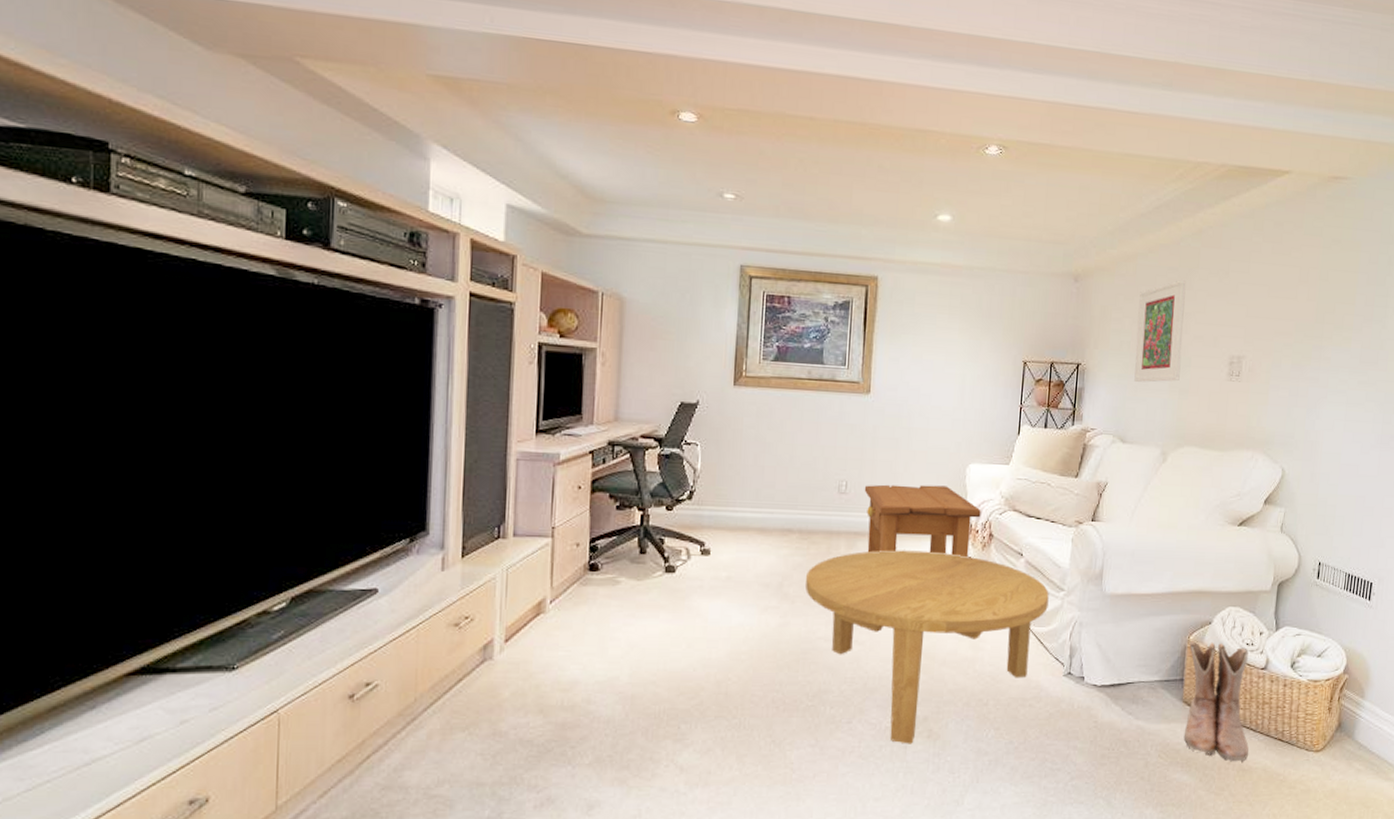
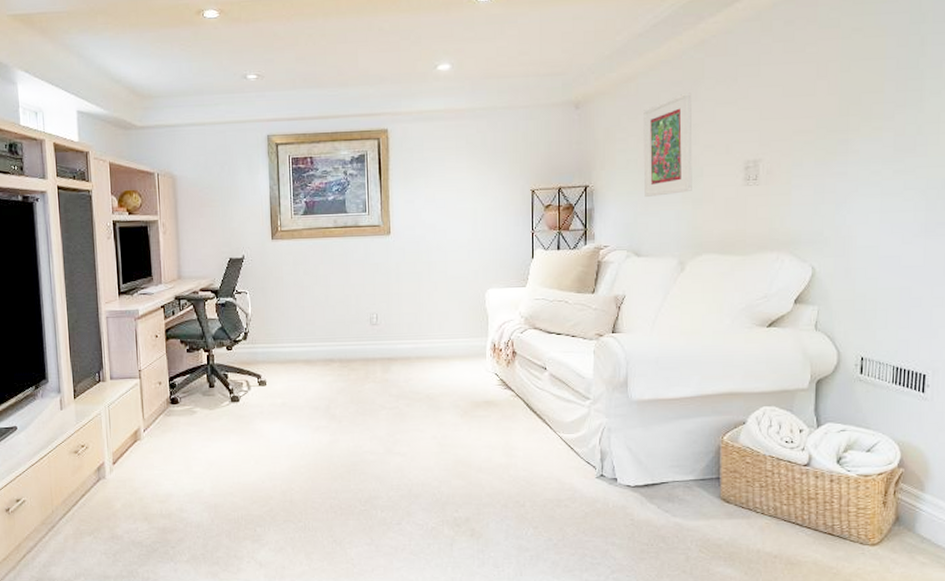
coffee table: present [806,550,1049,744] -> none [349,370,575,542]
side table: present [864,484,981,557] -> none [393,311,503,376]
boots: present [1183,640,1249,762] -> none [723,440,796,556]

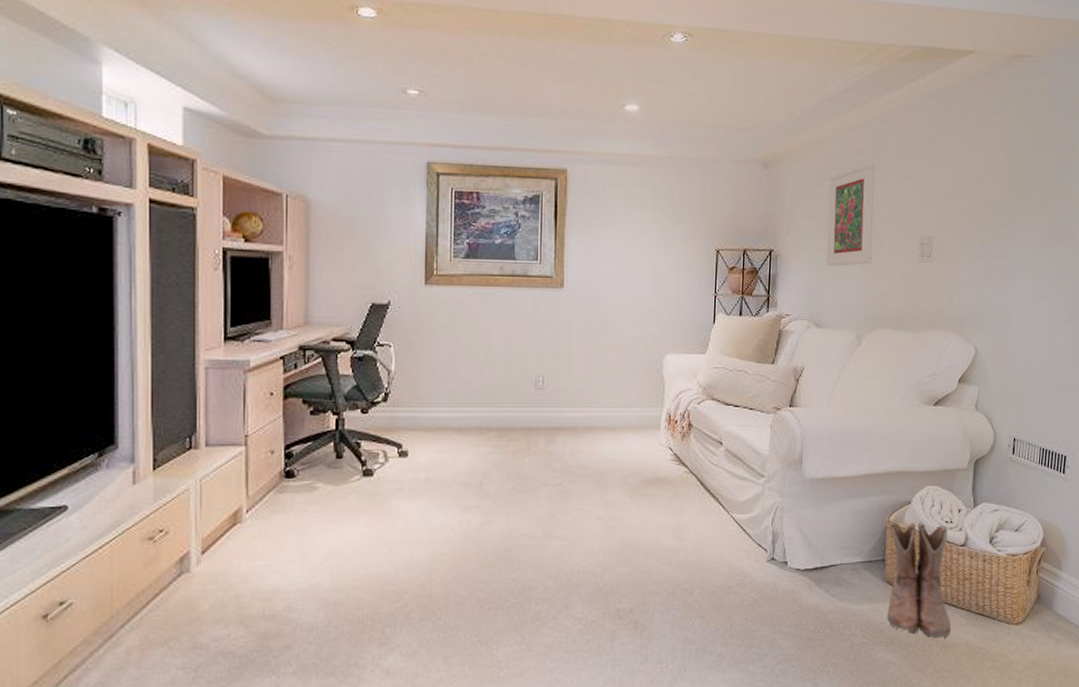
boots: none [723,440,796,556] -> present [887,520,951,638]

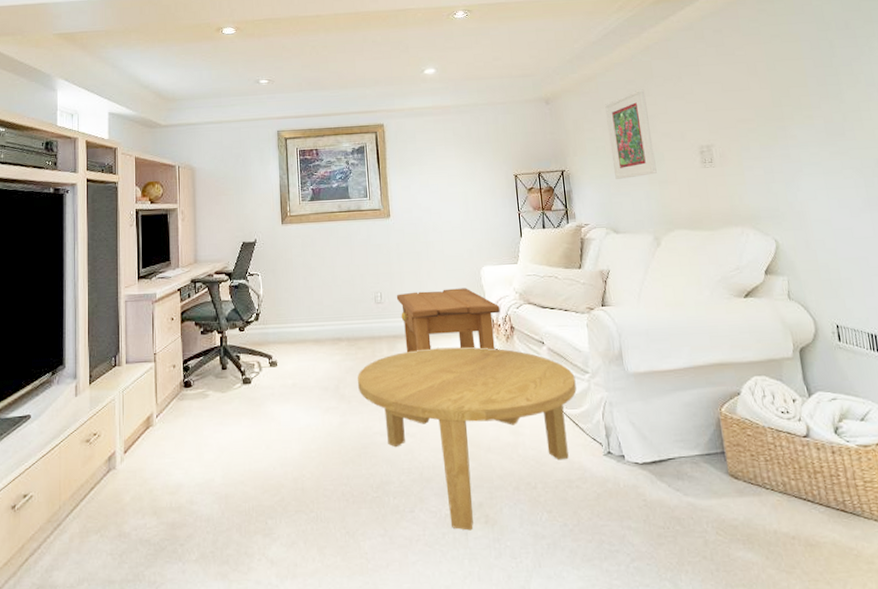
coffee table: none [506,443,750,637] -> present [358,346,577,531]
side table: none [561,377,680,448] -> present [396,288,500,353]
boots: present [887,520,951,638] -> none [721,412,812,537]

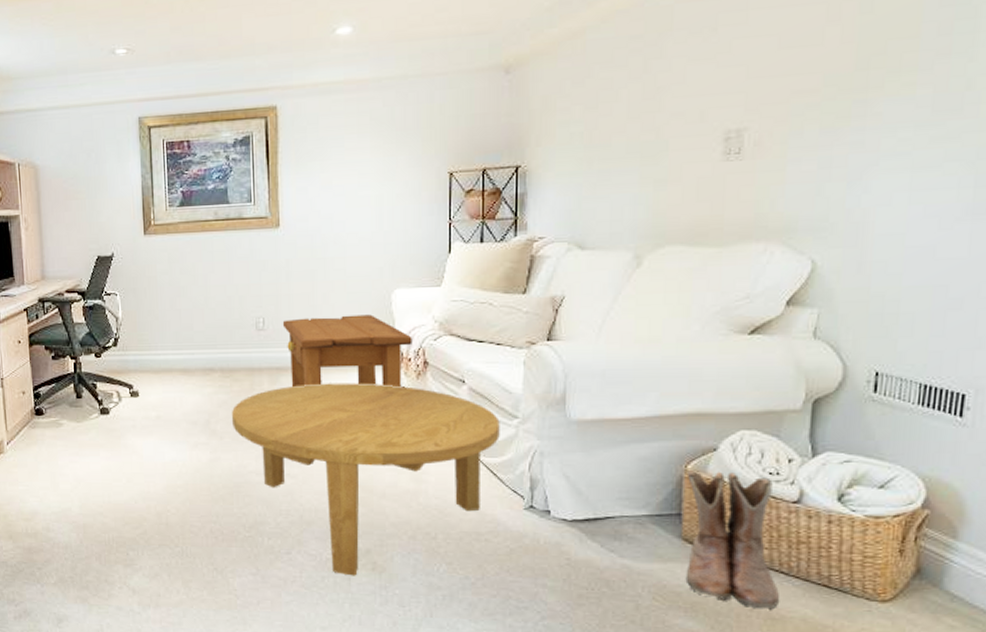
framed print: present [605,89,657,179] -> none [591,48,656,178]
boots: none [721,412,812,537] -> present [685,469,779,610]

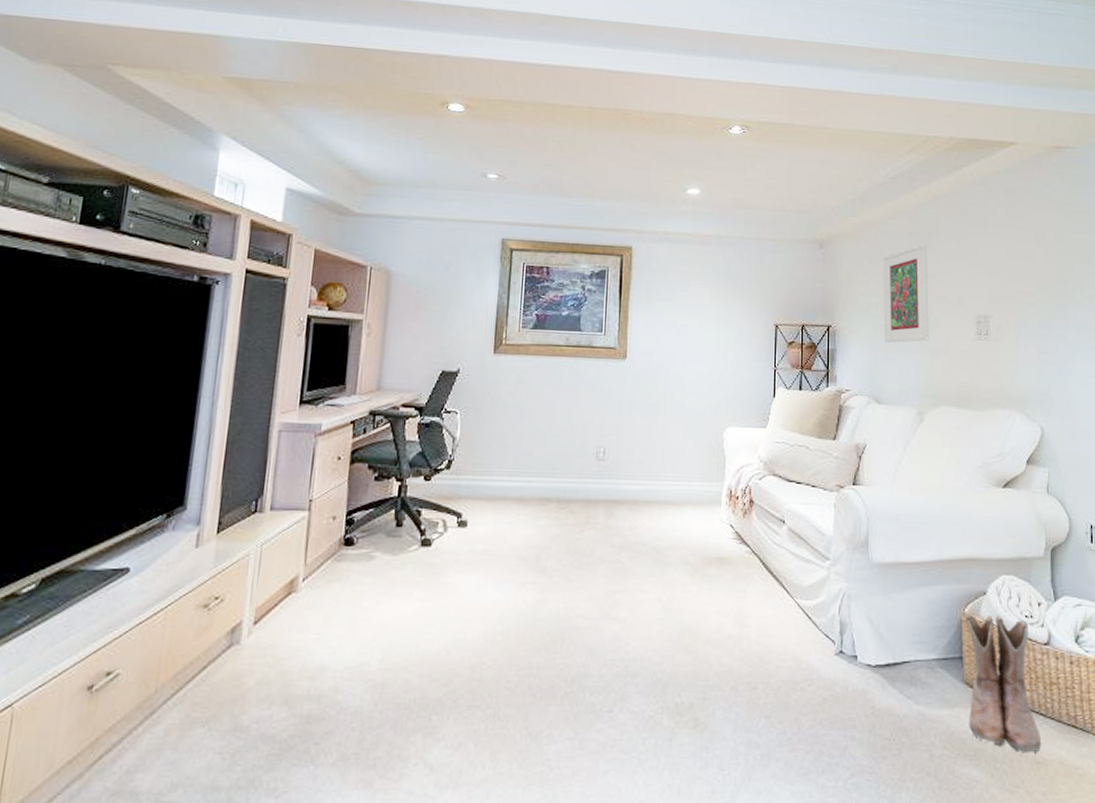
coffee table: present [232,383,500,576] -> none [564,518,814,736]
side table: present [282,314,412,388] -> none [622,450,741,525]
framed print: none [591,48,656,178] -> present [883,244,929,343]

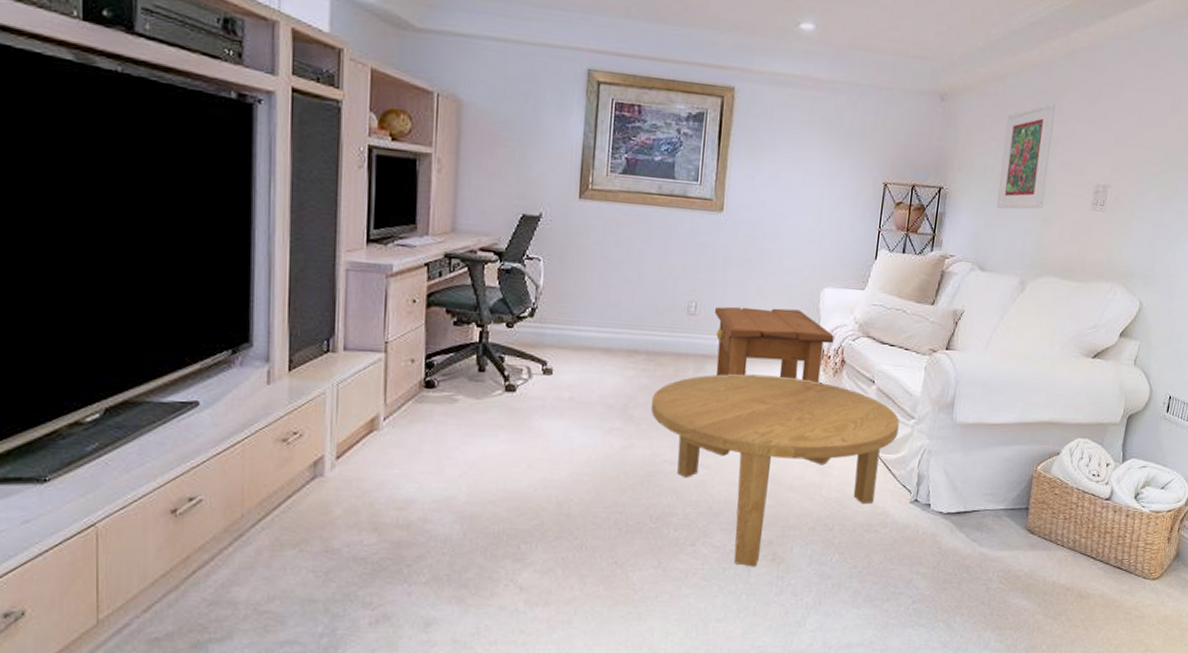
coffee table: none [564,518,814,736] -> present [651,373,900,567]
side table: none [622,450,741,525] -> present [714,306,834,382]
boots: present [964,612,1041,753] -> none [1025,470,1094,588]

